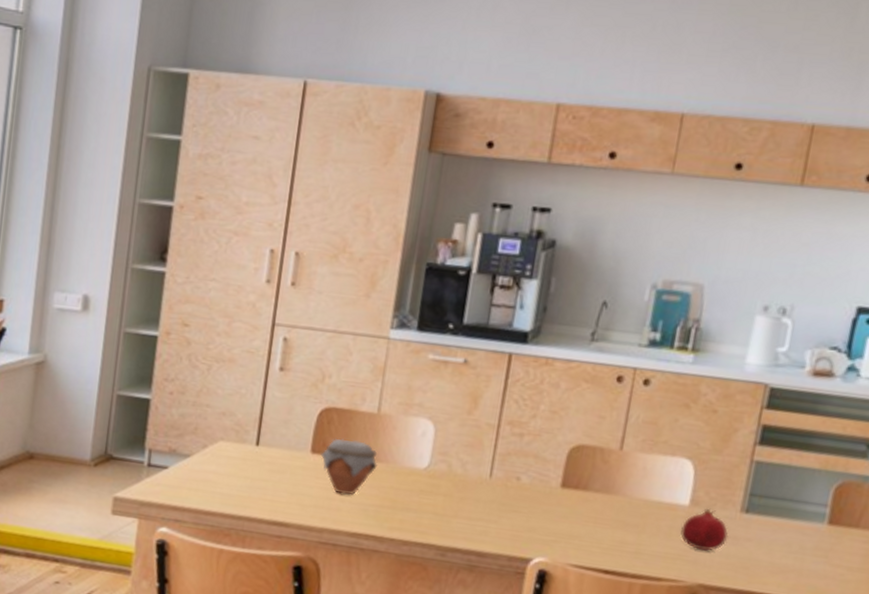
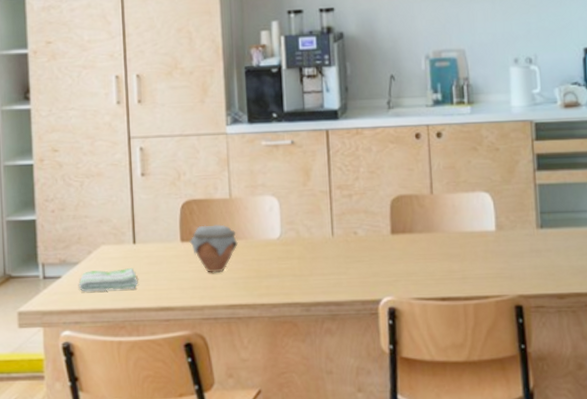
dish towel: none [186,466,254,495] -> present [79,267,138,292]
fruit: present [680,508,728,551] -> none [494,230,532,266]

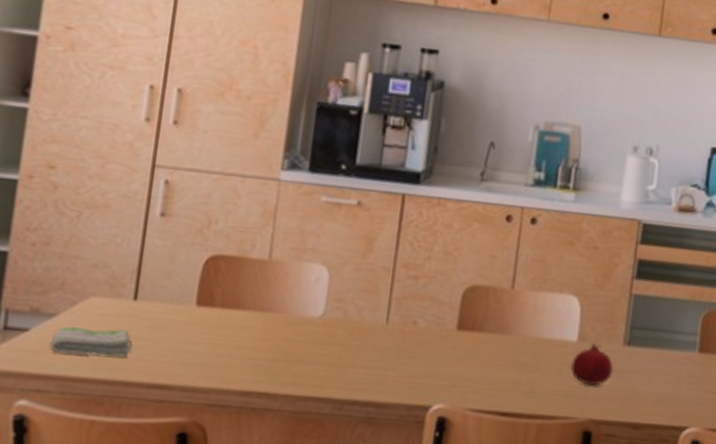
jar: present [189,224,238,273] -> none [207,289,269,350]
fruit: none [494,230,532,266] -> present [571,343,614,386]

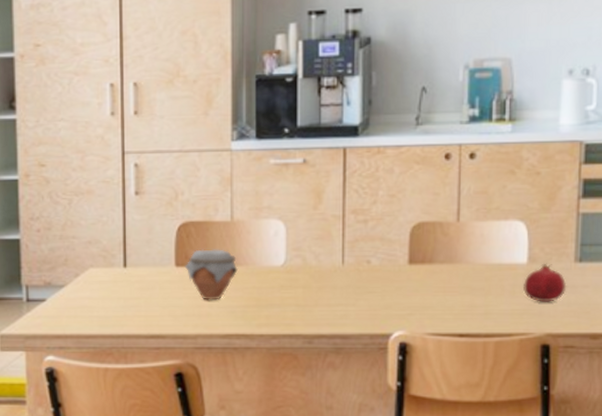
dish towel: present [50,326,131,356] -> none [64,292,128,317]
jar: none [207,289,269,350] -> present [184,249,238,300]

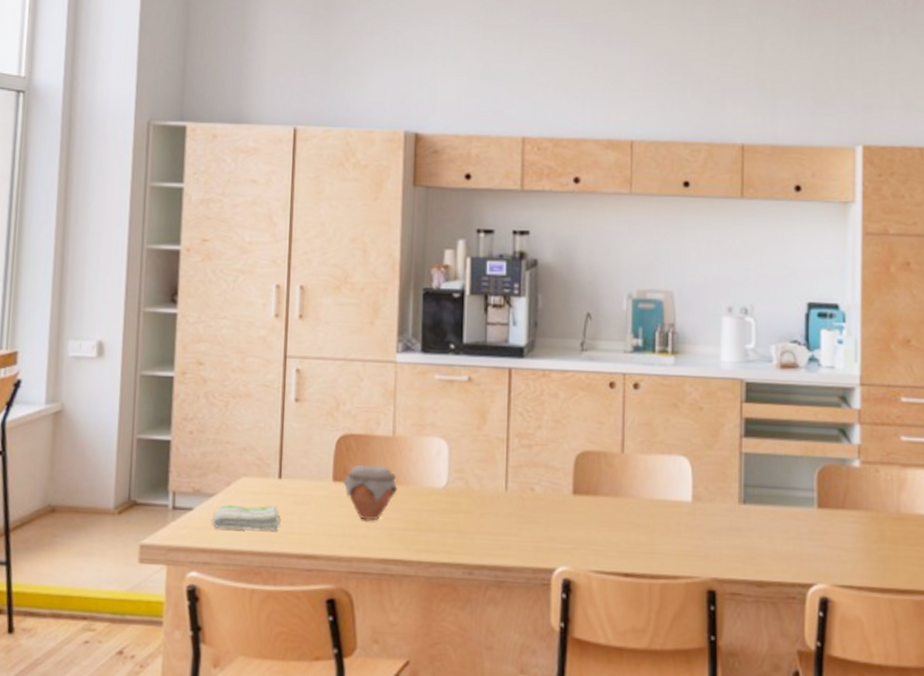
dish towel: none [64,292,128,317] -> present [212,505,280,530]
fruit: present [523,263,567,302] -> none [688,502,732,545]

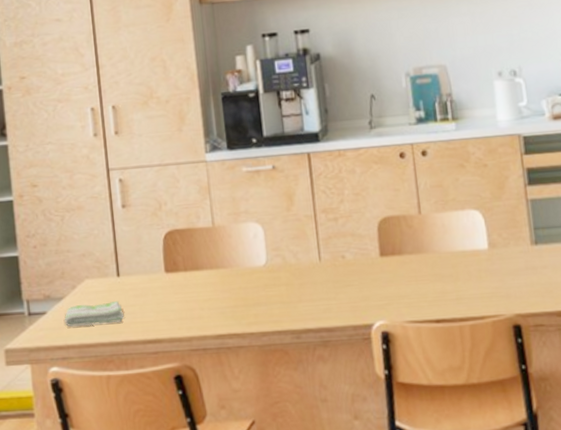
jar: present [342,464,398,521] -> none [173,253,224,303]

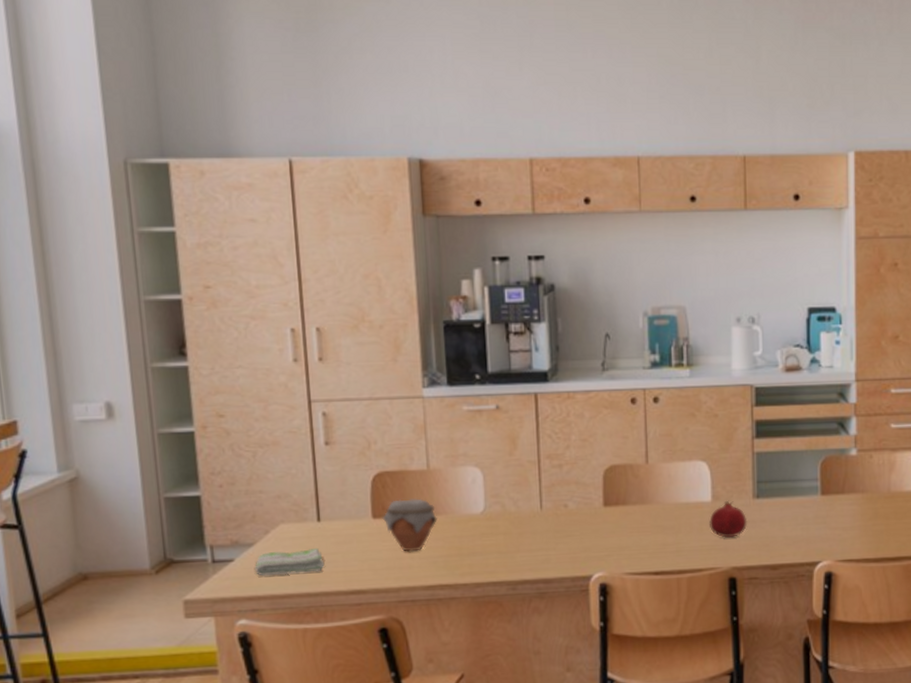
jar: none [173,253,224,303] -> present [382,498,437,552]
fruit: none [488,247,528,285] -> present [709,500,748,538]

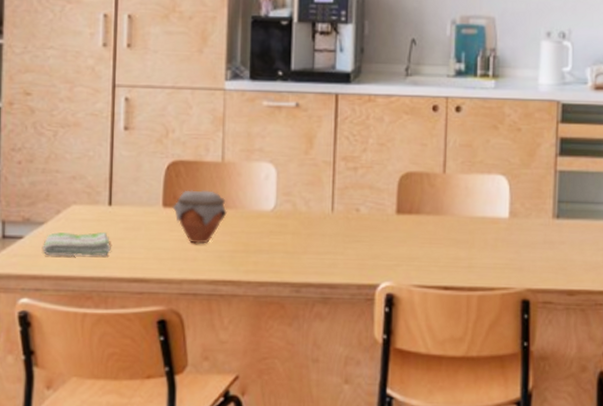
fruit: present [709,500,748,538] -> none [505,218,545,257]

